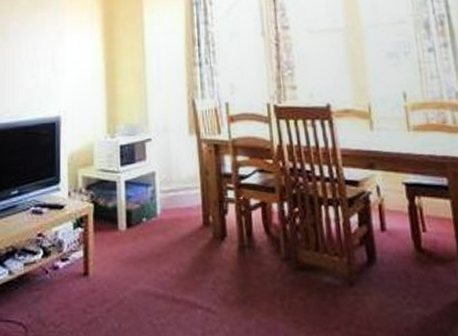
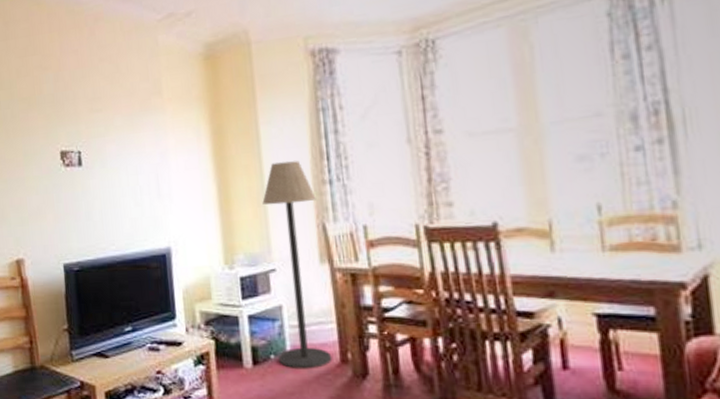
floor lamp: none [143,45,196,232] -> present [262,161,332,370]

